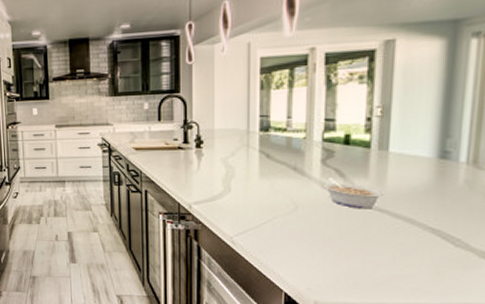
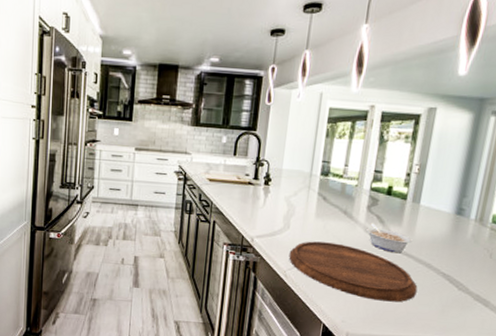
cutting board: none [234,203,399,265] -> present [288,241,418,302]

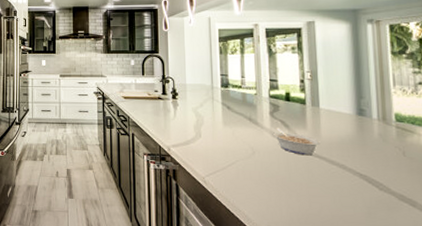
cutting board: present [288,241,418,302] -> none [205,148,337,205]

